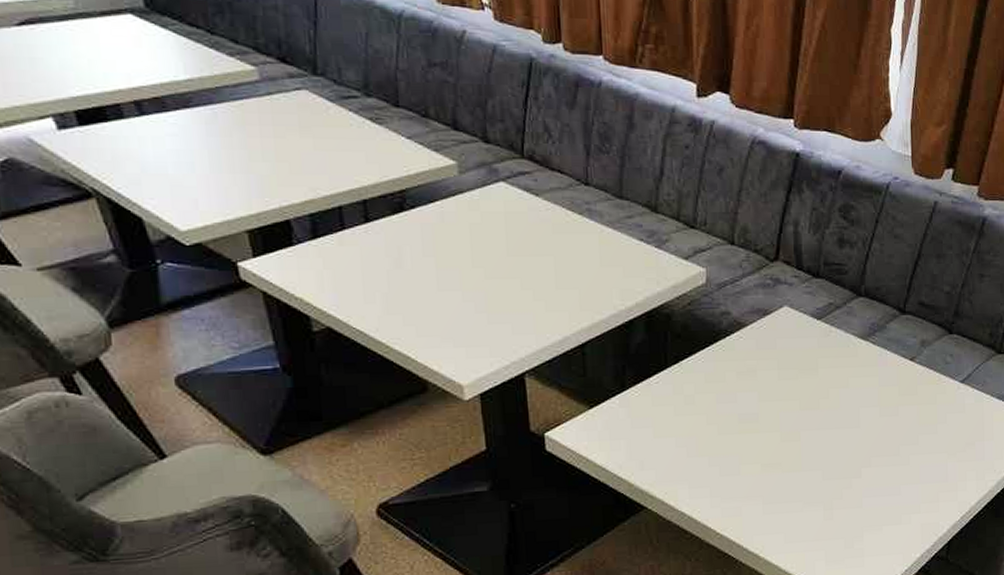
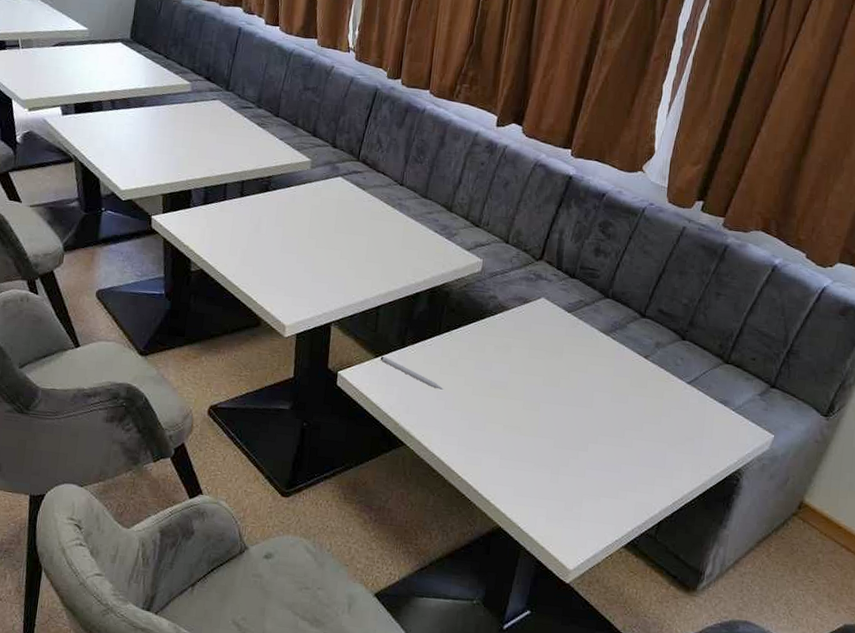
pen: none [596,405,683,435] -> present [380,356,444,390]

